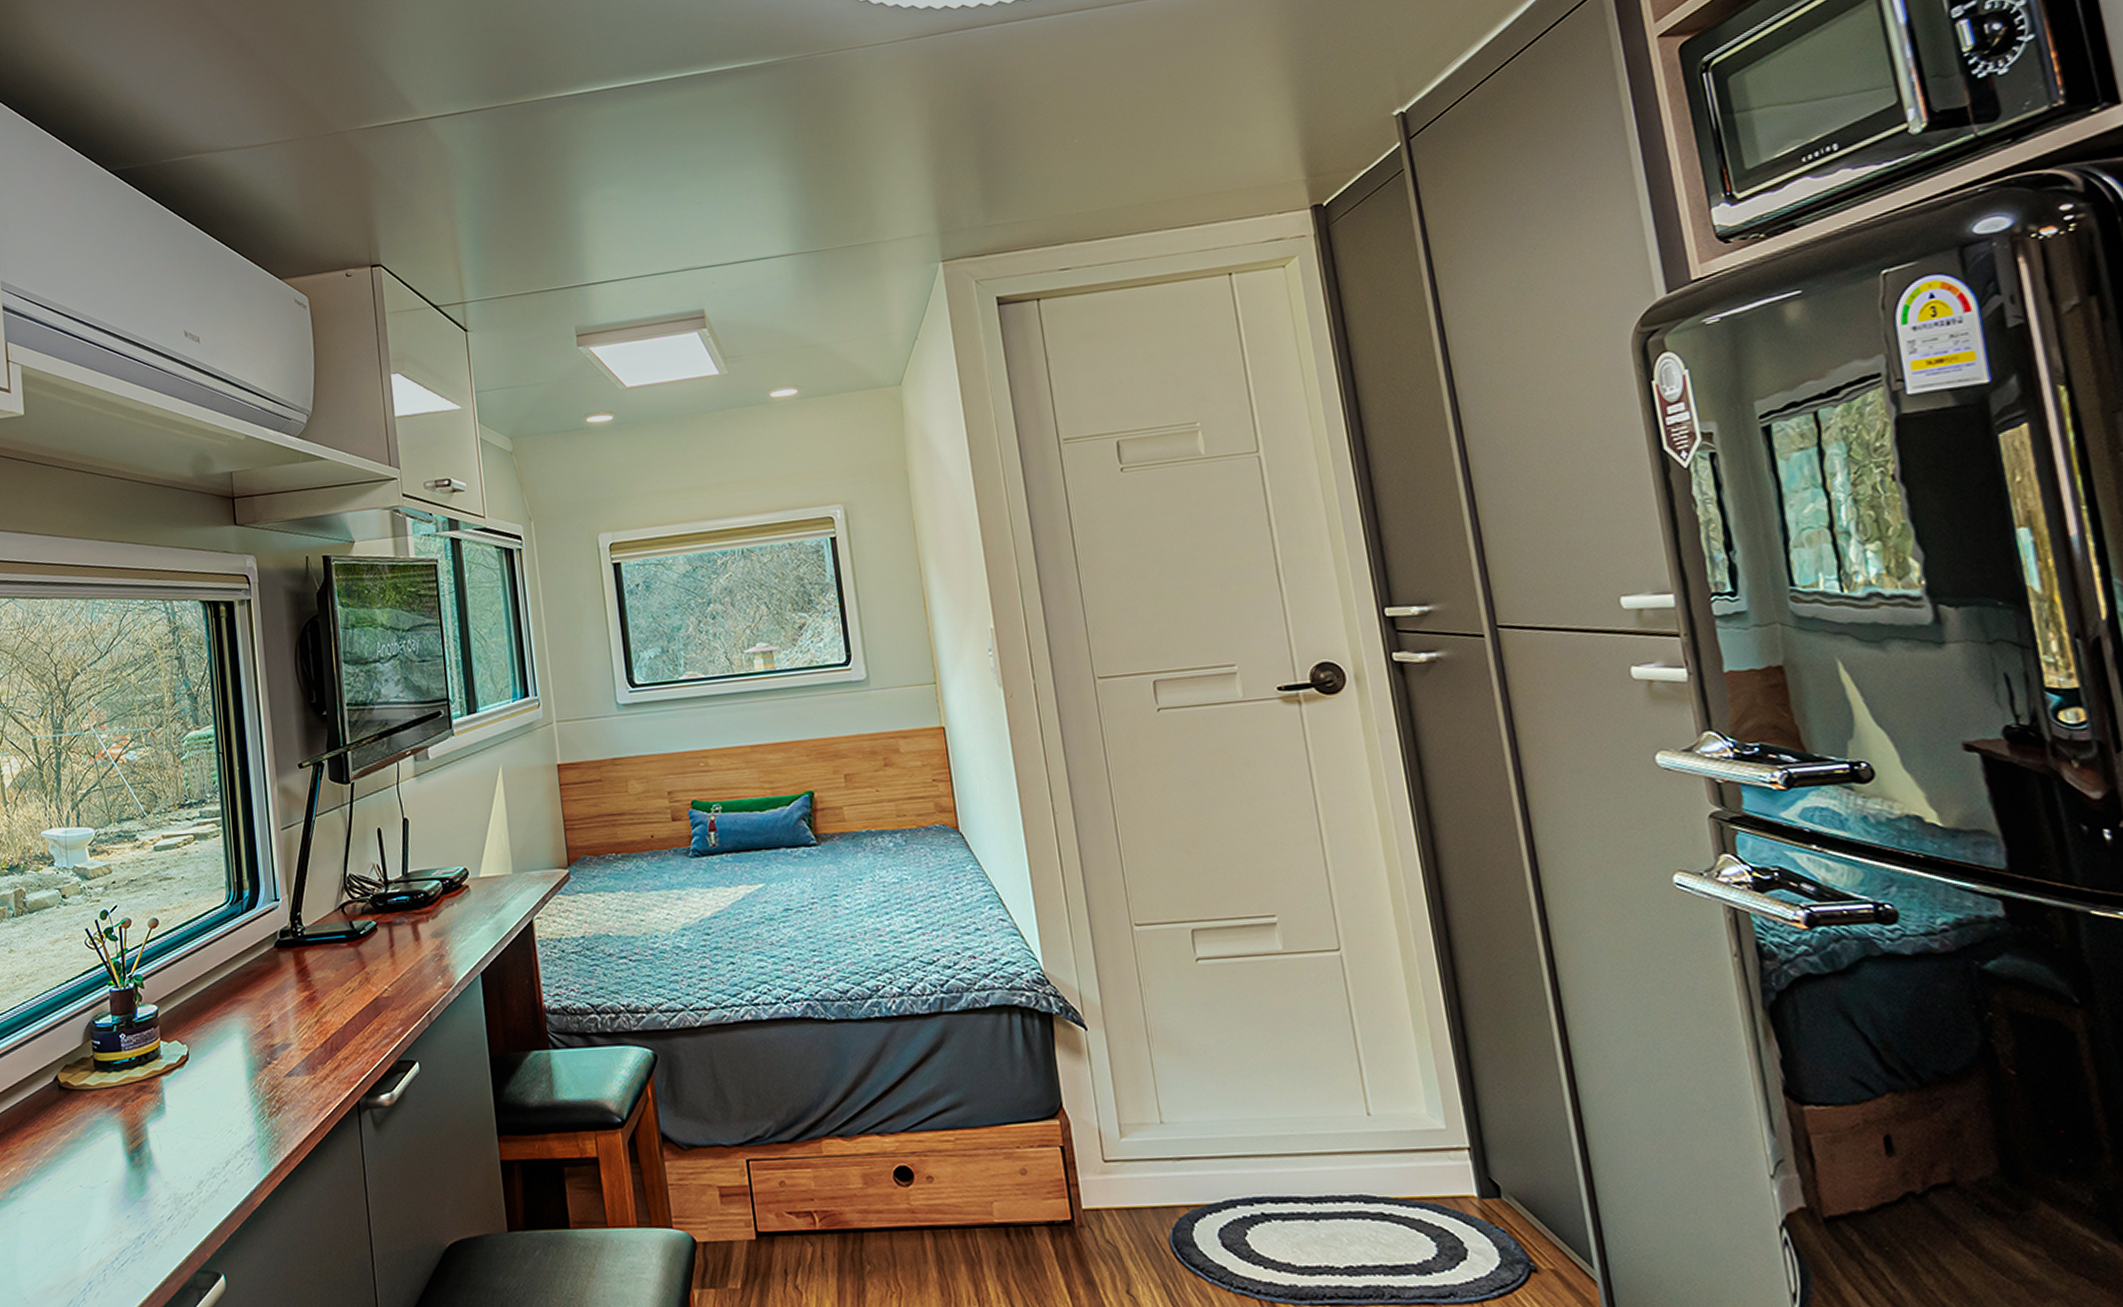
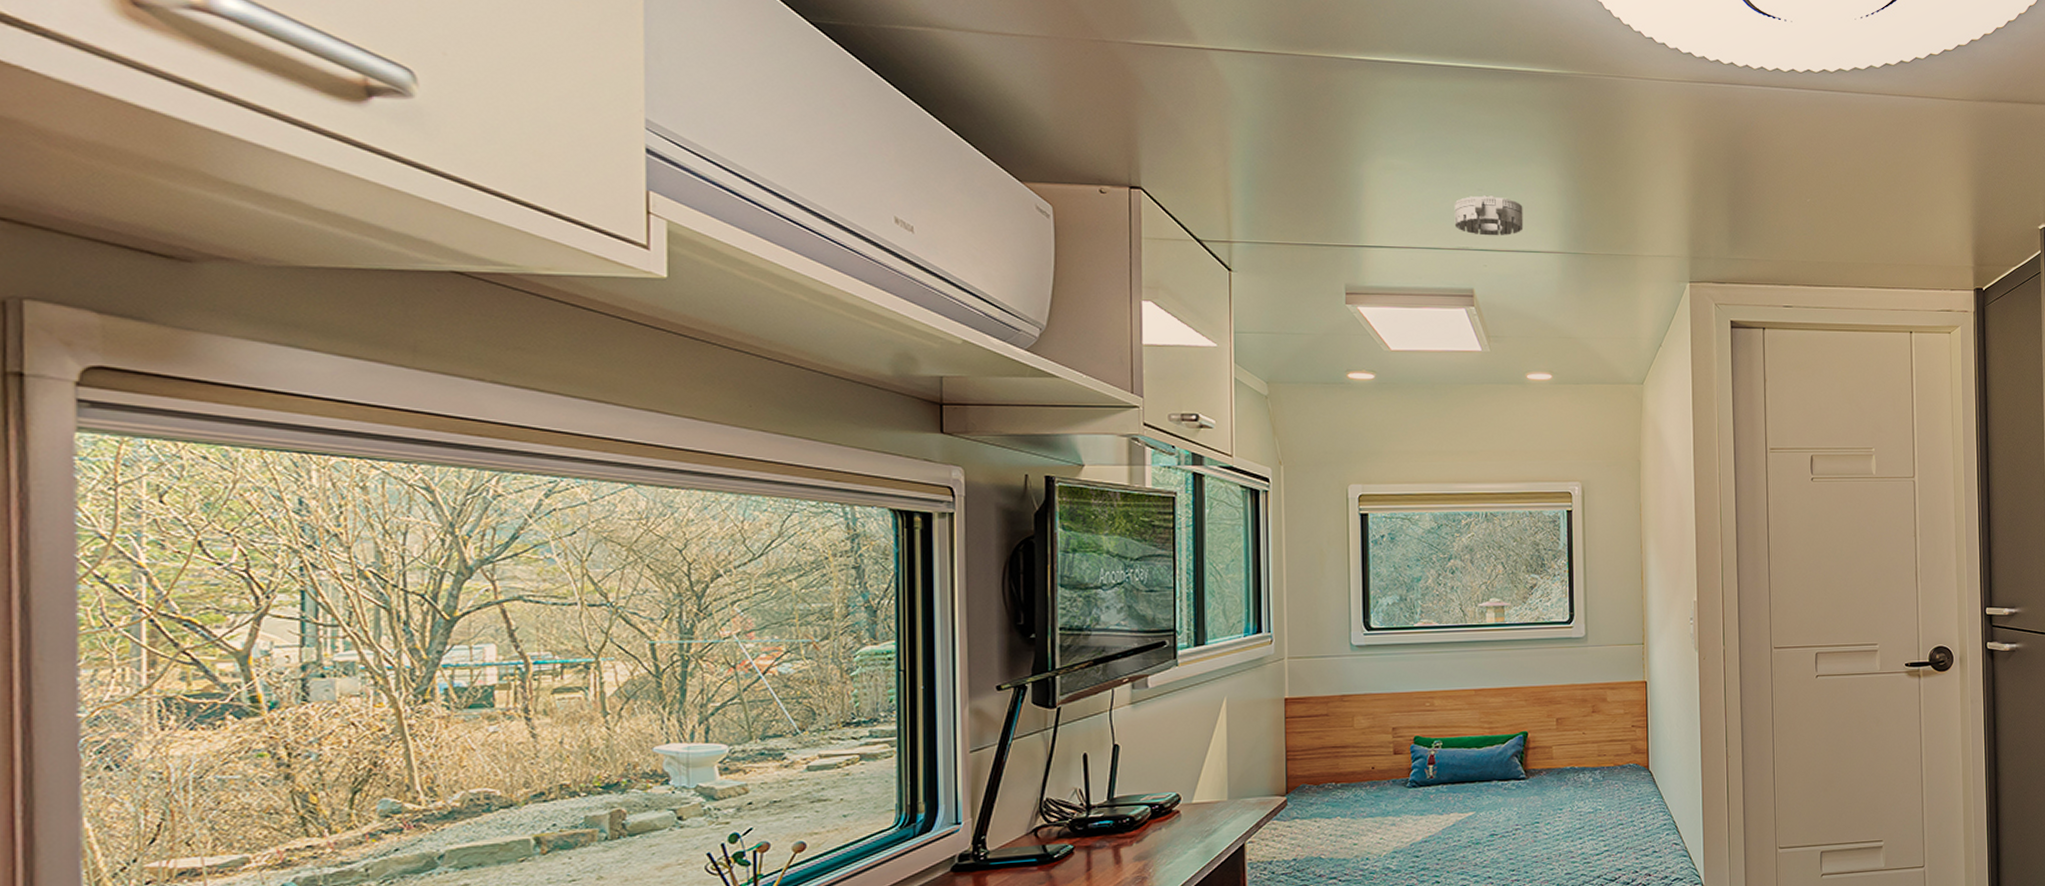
smoke detector: none [675,206,750,252] -> present [1454,195,1524,236]

